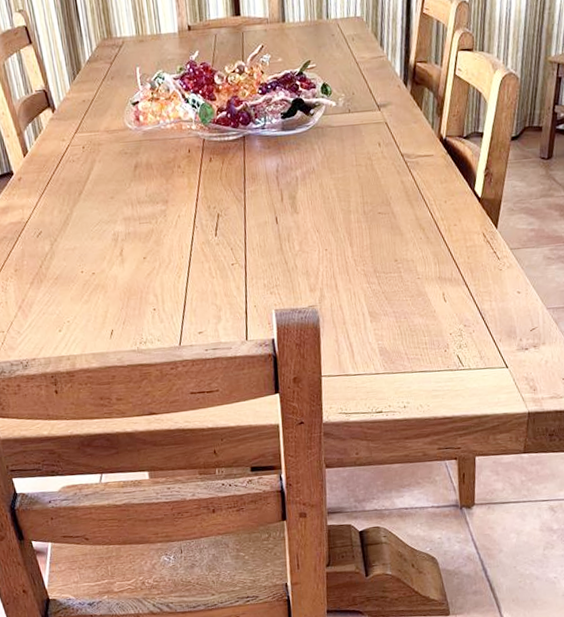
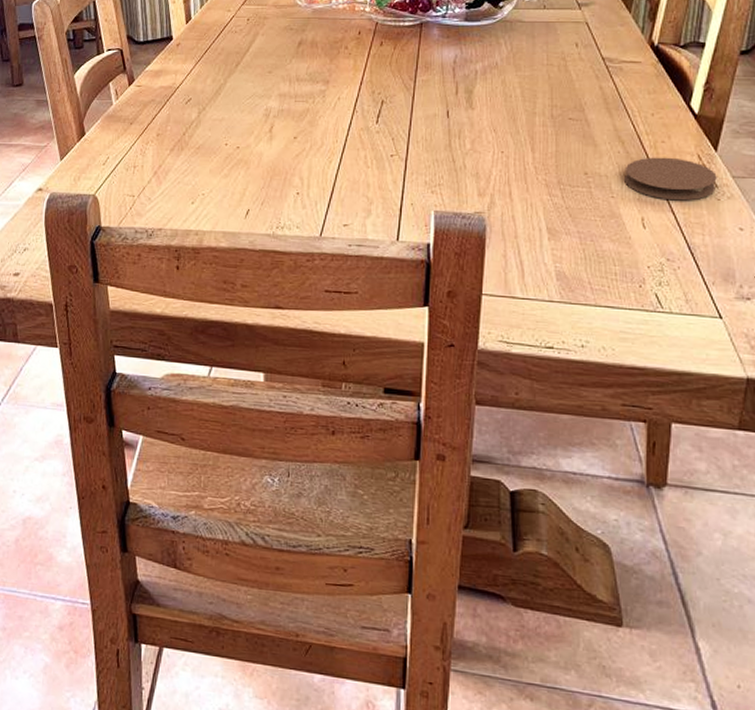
coaster: none [426,238,499,275] -> present [624,157,717,201]

